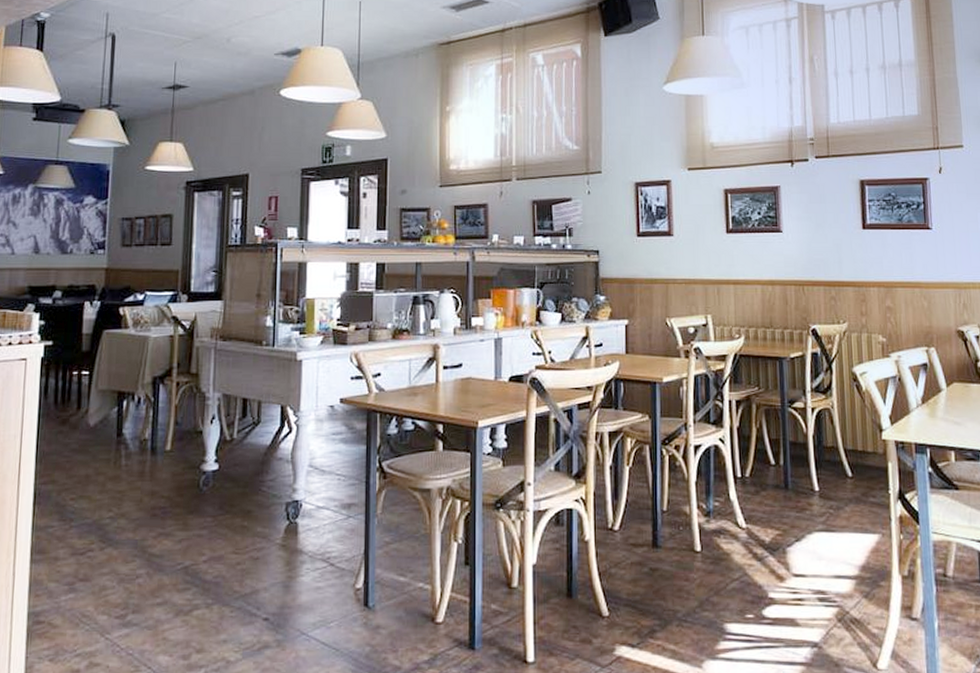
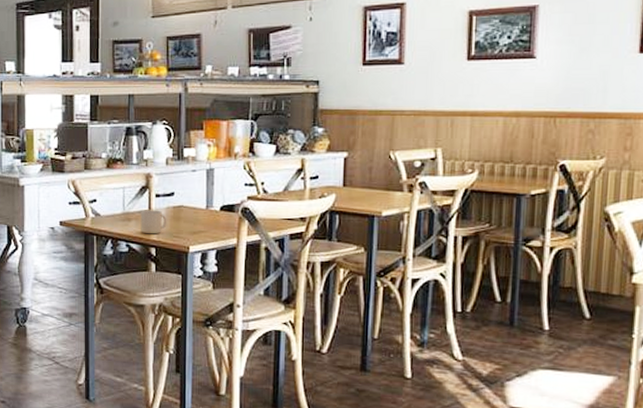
cup: none [427,383,455,410] -> present [141,210,167,234]

